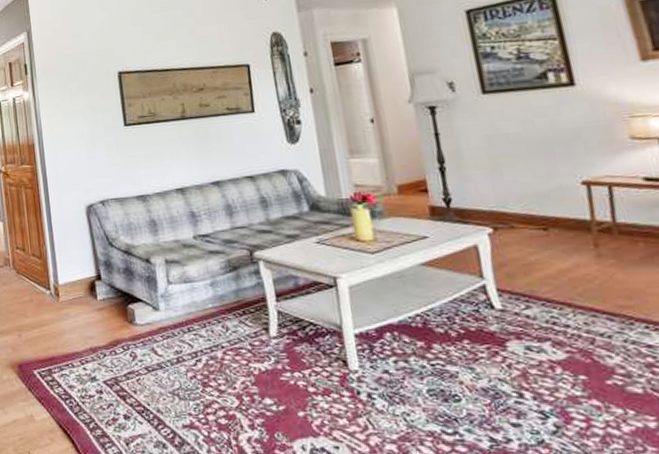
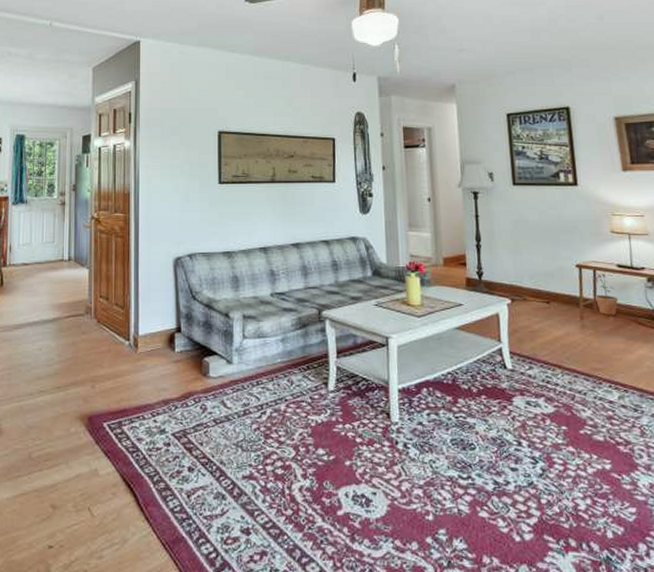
potted plant: none [610,187,650,241] -> present [594,272,618,315]

